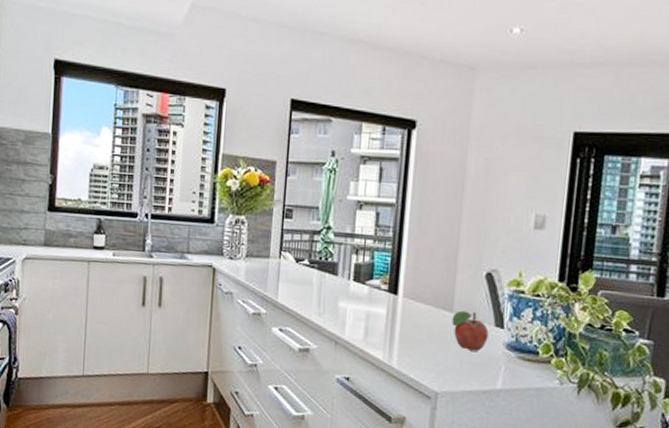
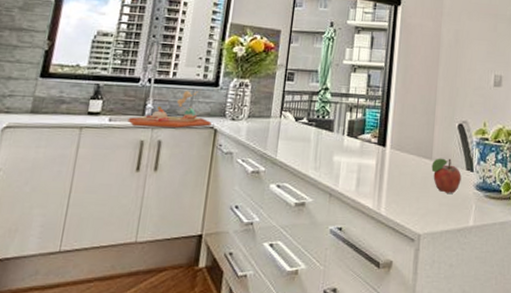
food tray: none [130,225,210,266] -> present [127,89,212,129]

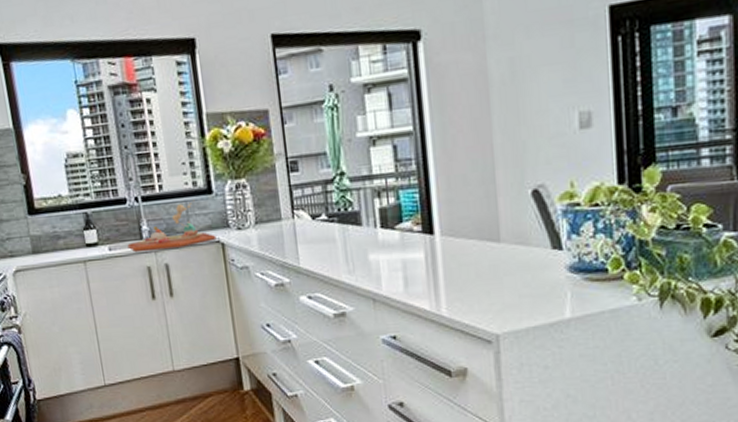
fruit: present [431,158,462,193] -> none [501,237,546,282]

